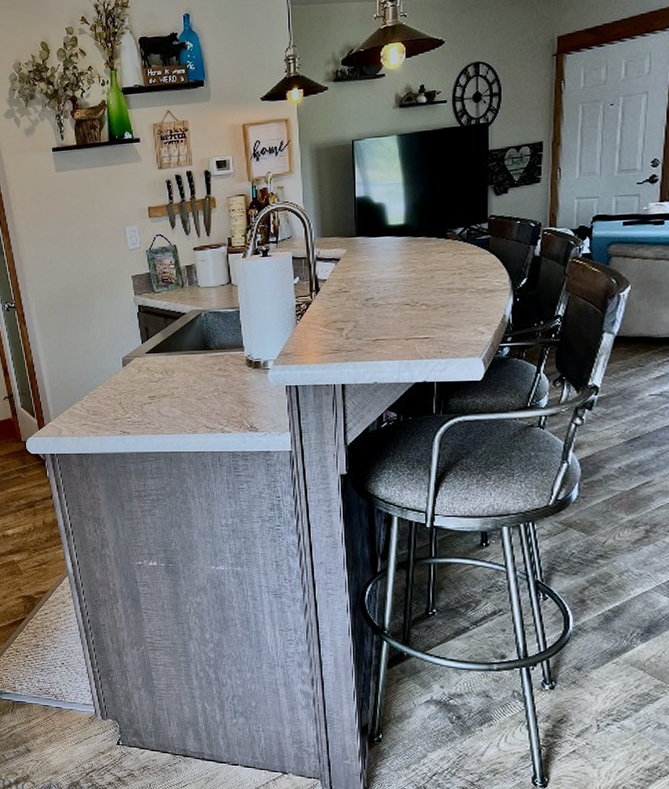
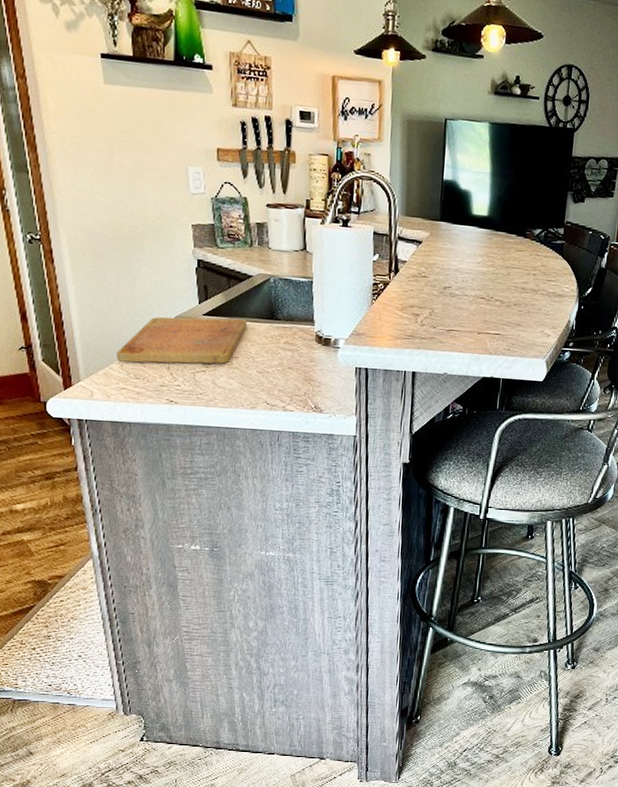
cutting board: none [77,352,184,401] -> present [116,316,247,364]

